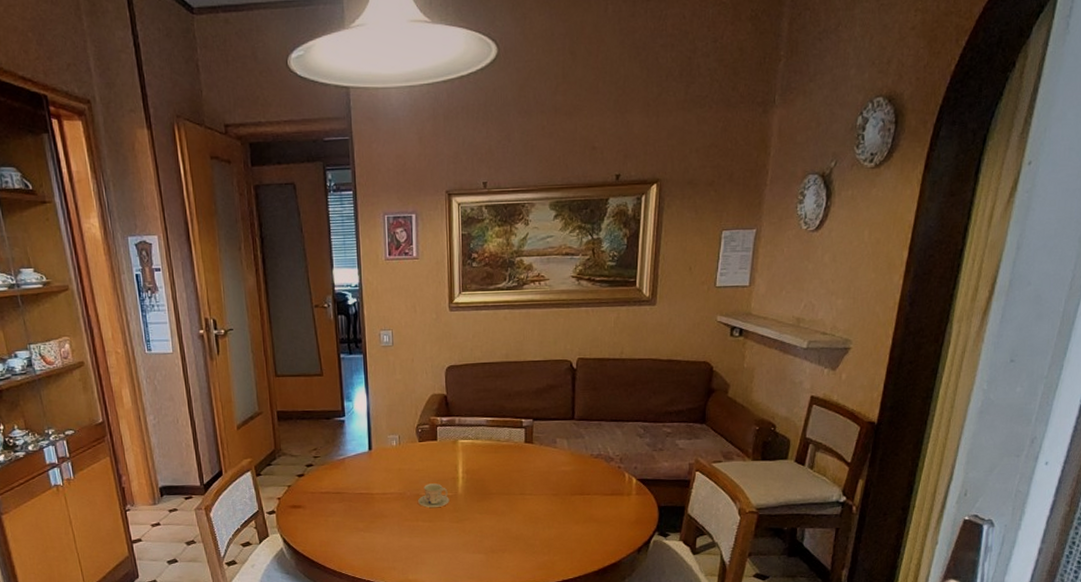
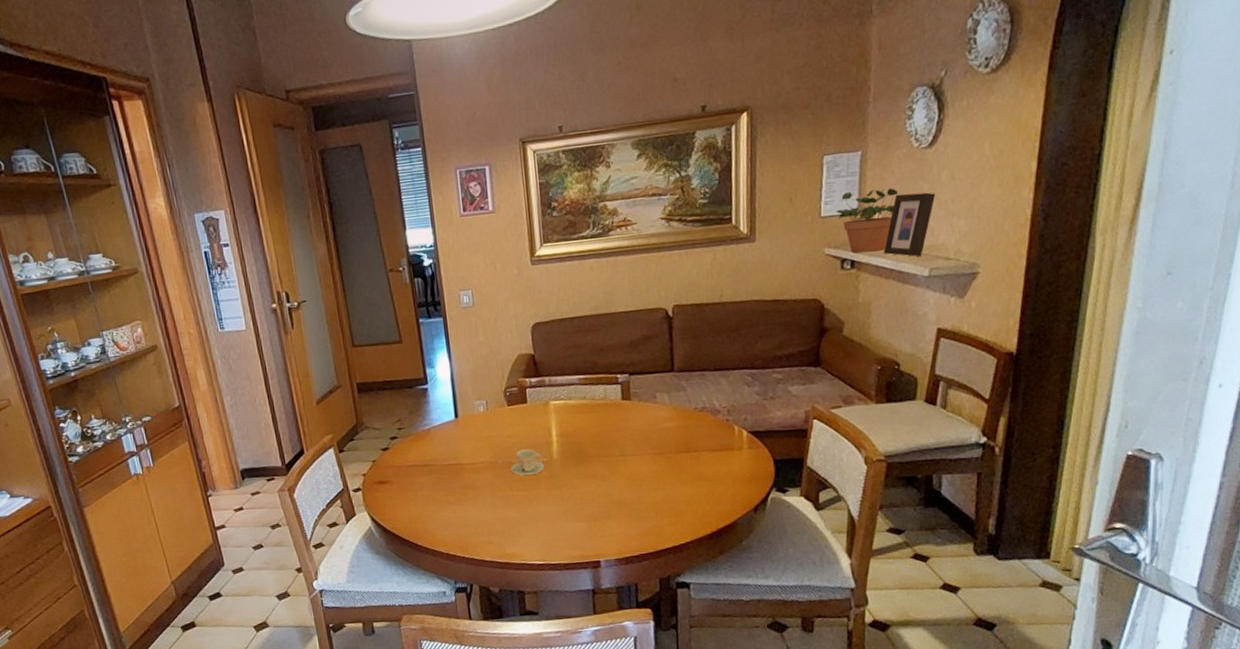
potted plant: none [729,265,785,323] -> present [835,188,897,253]
picture frame: none [769,271,819,330] -> present [884,192,936,257]

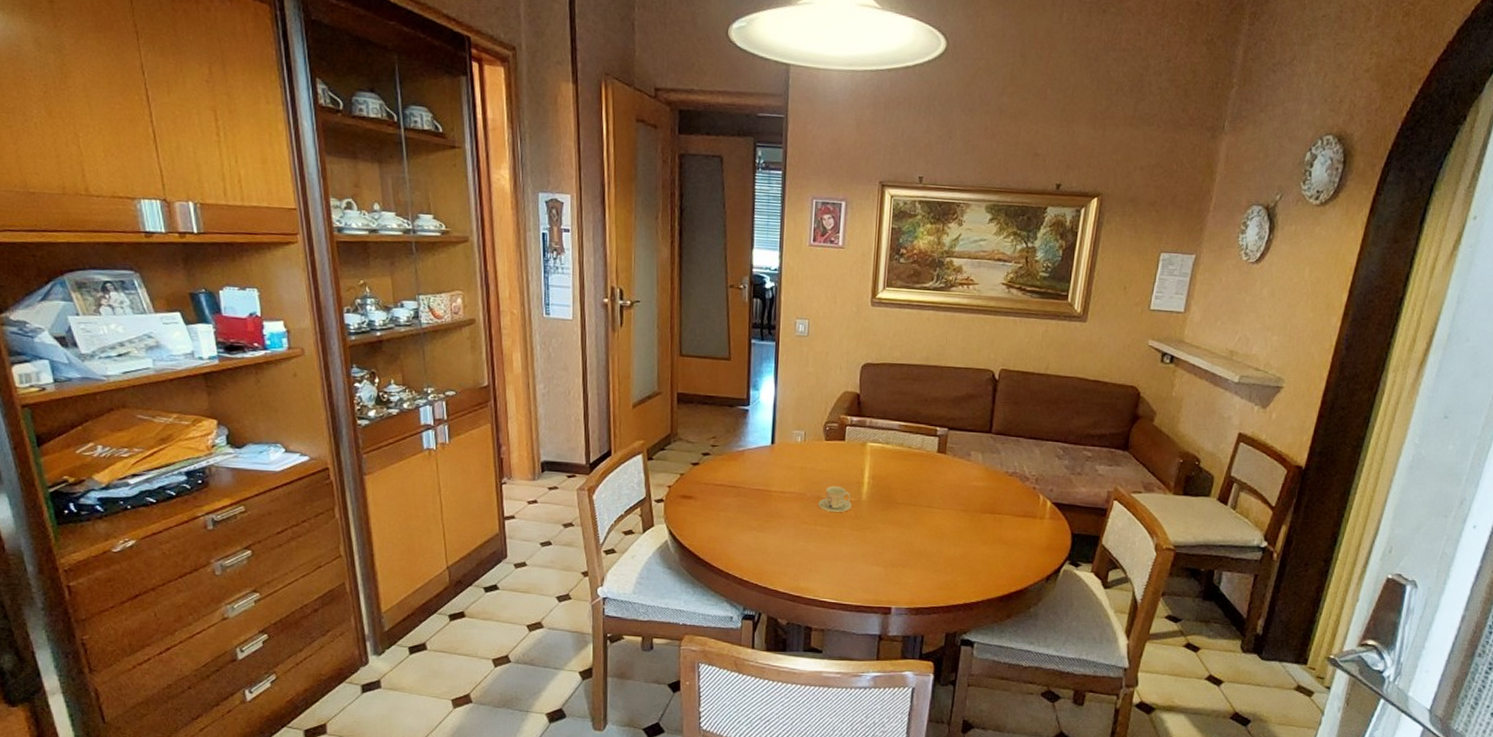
potted plant: present [835,188,897,253] -> none [1164,290,1222,351]
picture frame: present [884,192,936,257] -> none [1201,301,1256,364]

